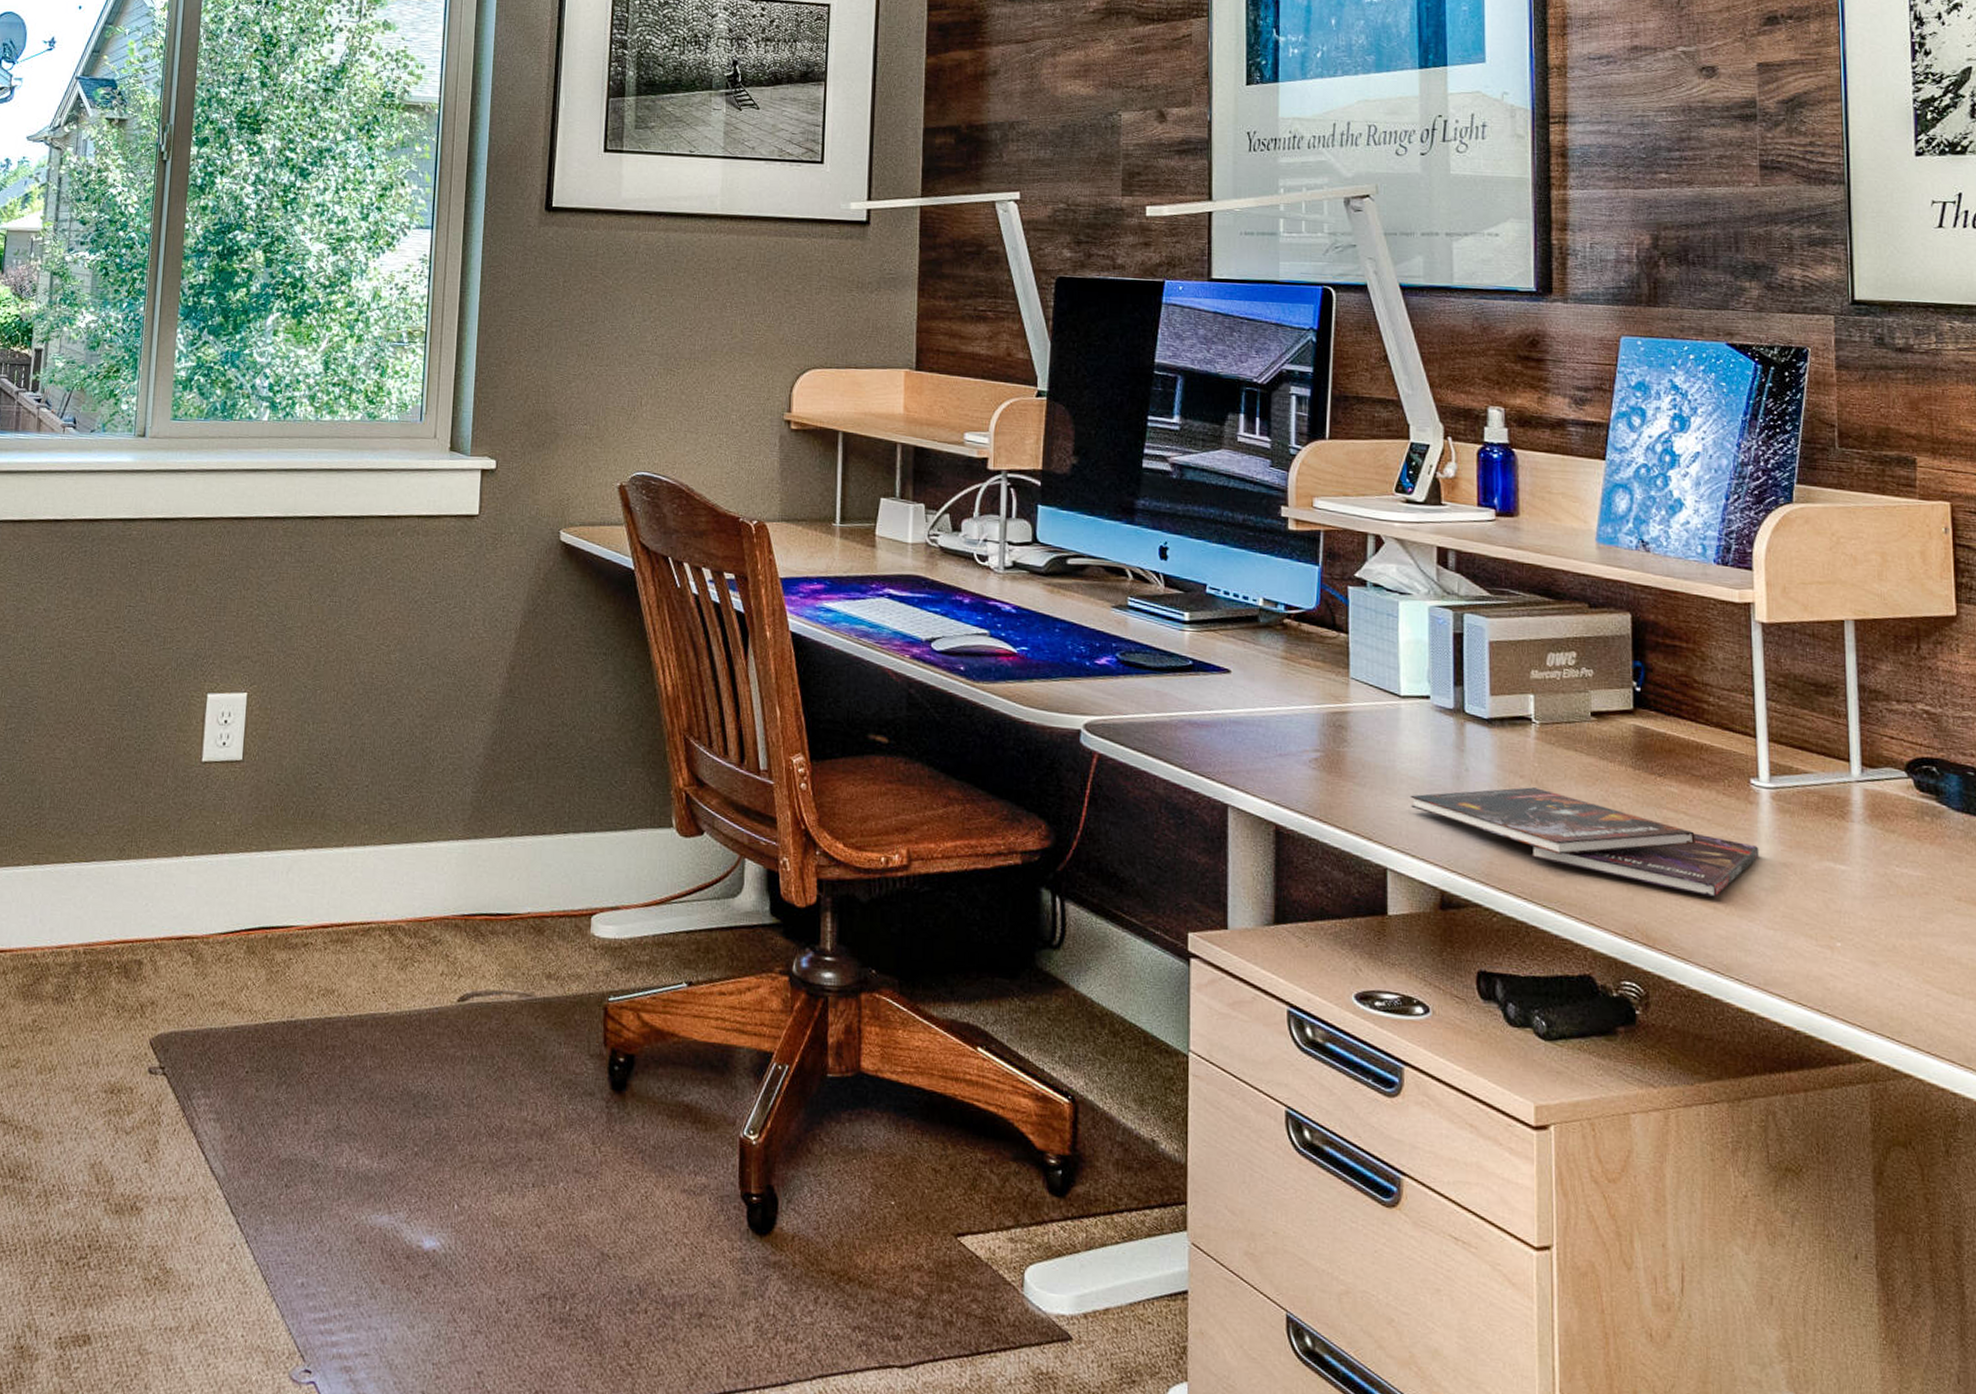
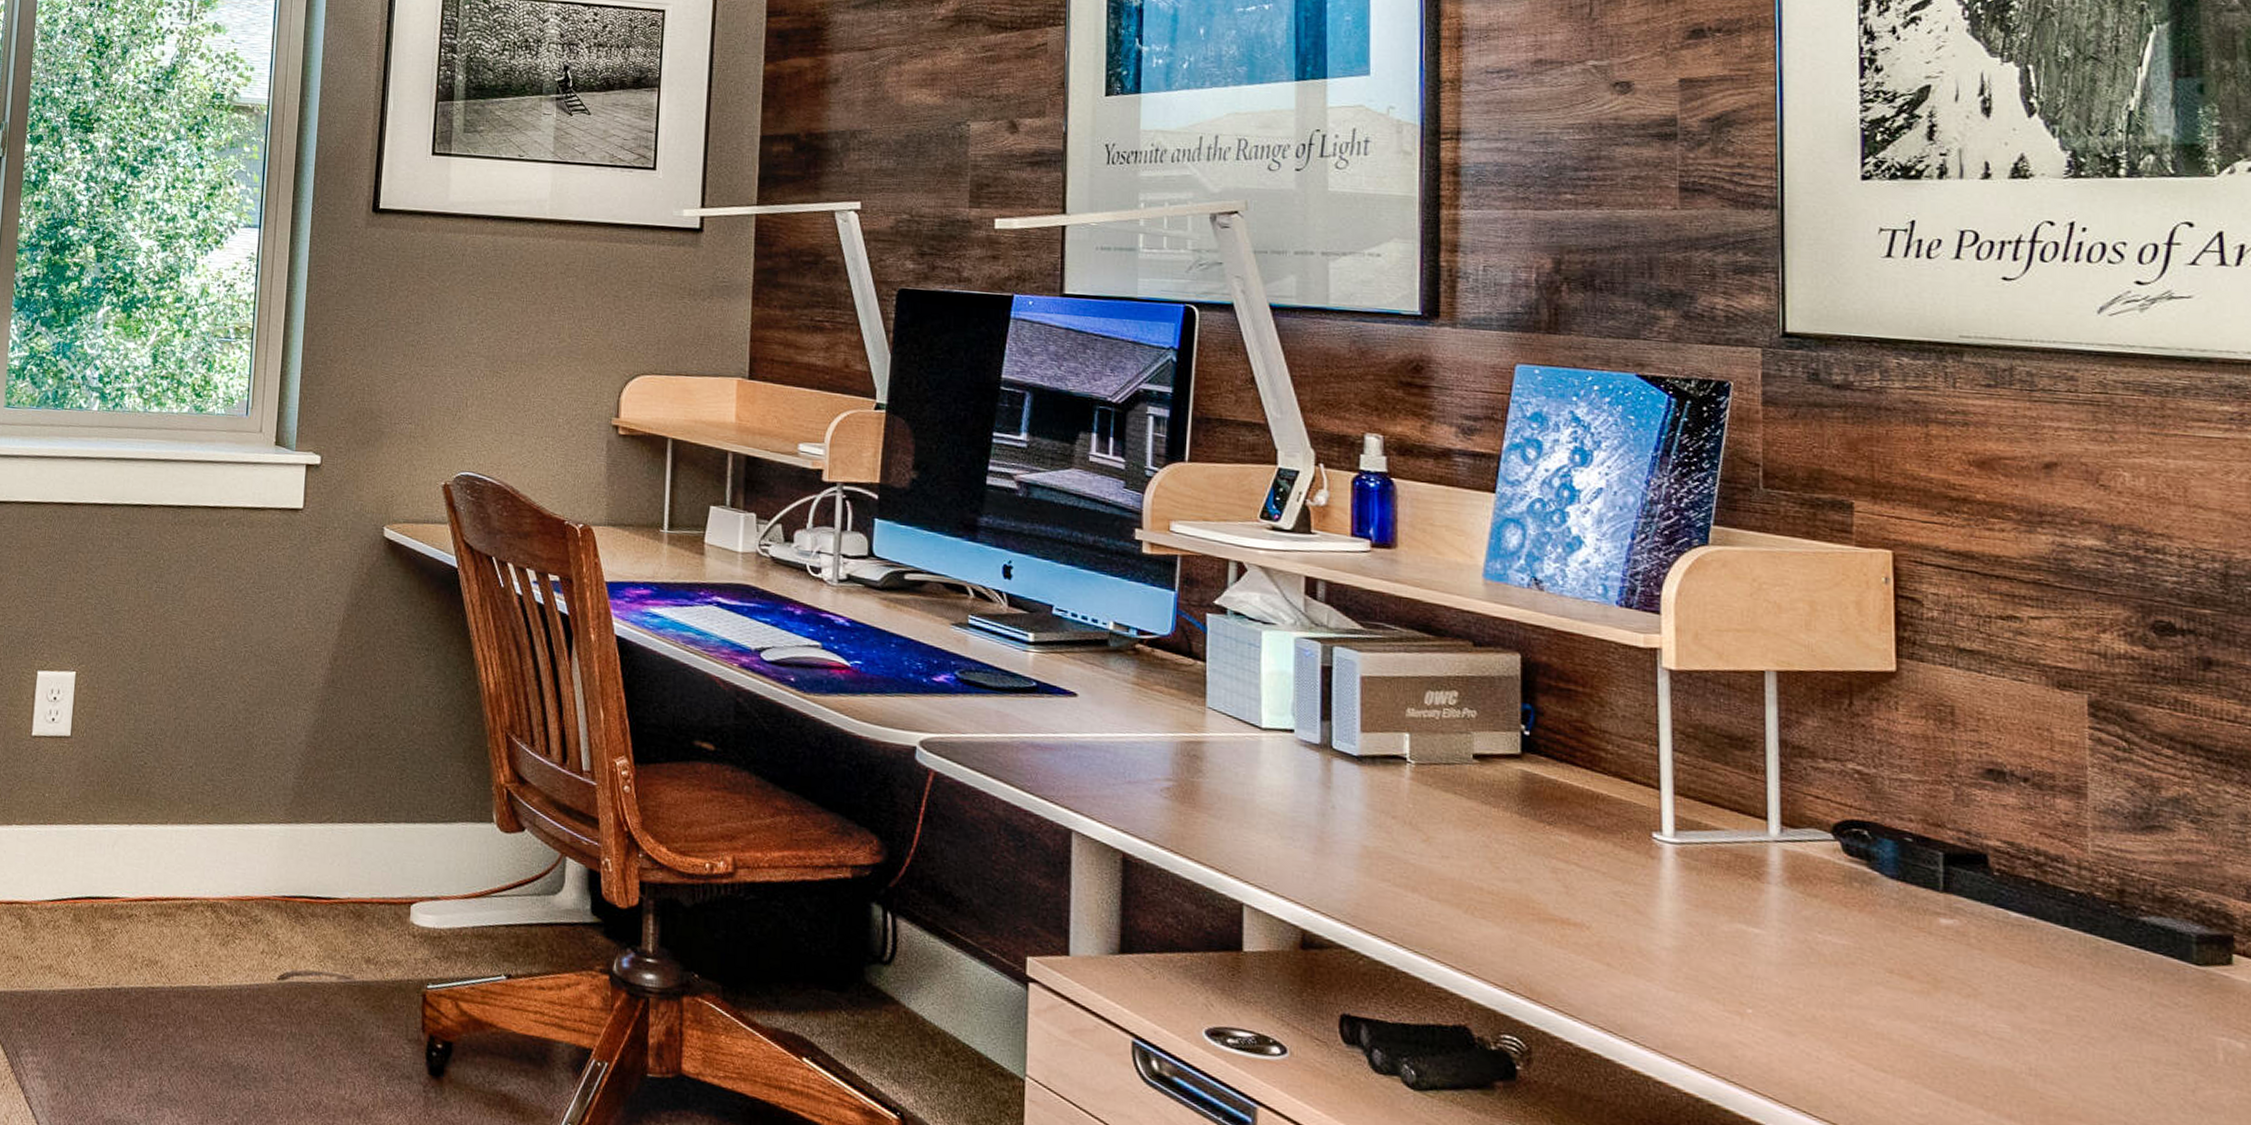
booklet: present [1410,787,1760,898] -> none [1270,828,1661,954]

